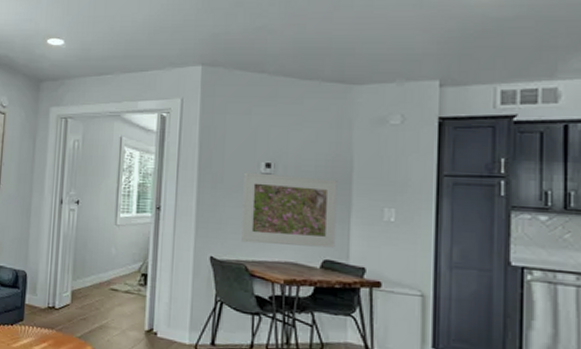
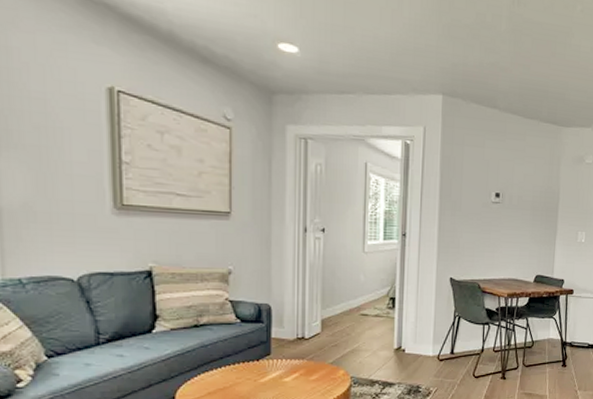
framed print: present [241,172,338,248] -> none [475,201,548,265]

